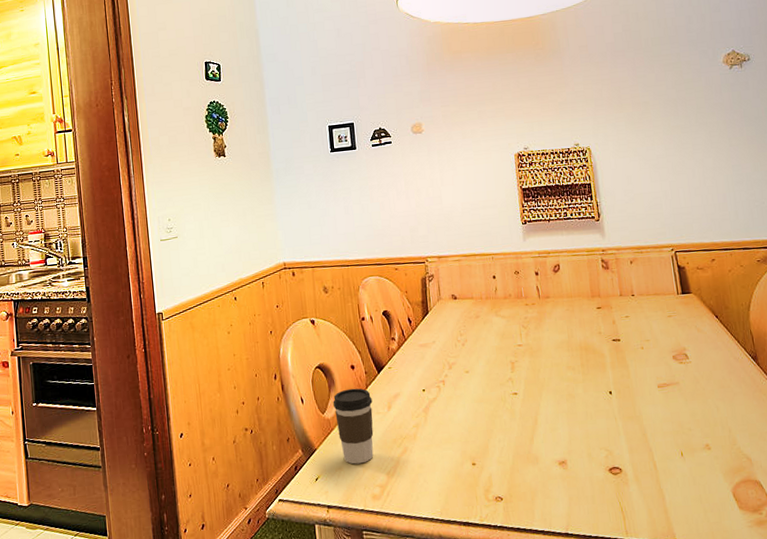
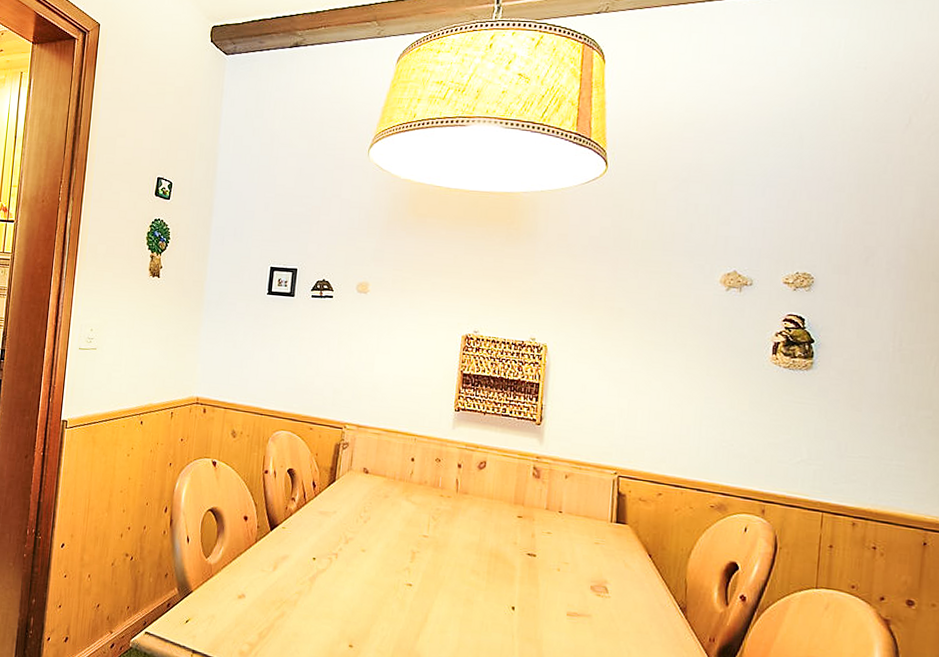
coffee cup: present [333,388,374,464] -> none [217,539,259,617]

